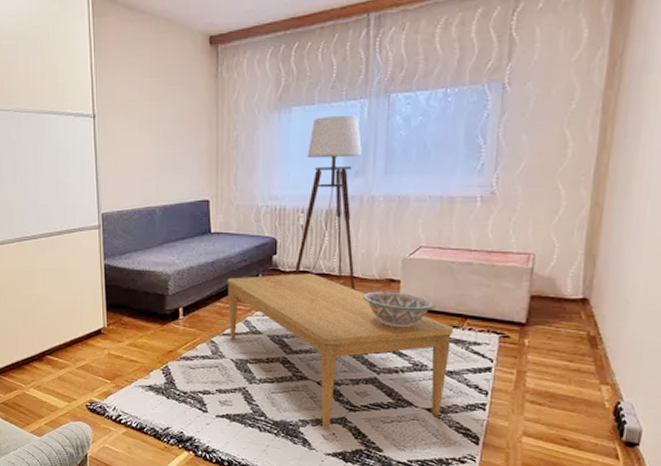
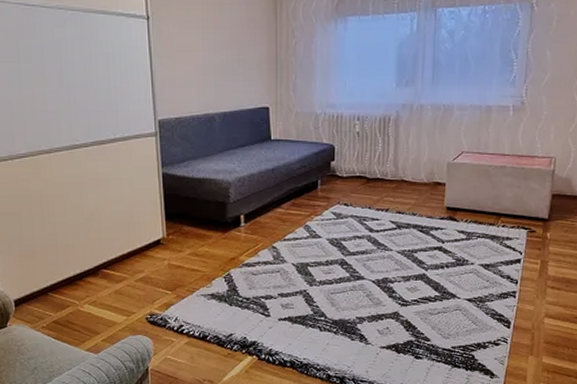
coffee table: present [226,273,453,429] -> none [287,178,490,324]
floor lamp: present [289,116,363,291] -> none [346,28,413,194]
decorative bowl: present [362,291,436,328] -> none [412,193,476,227]

